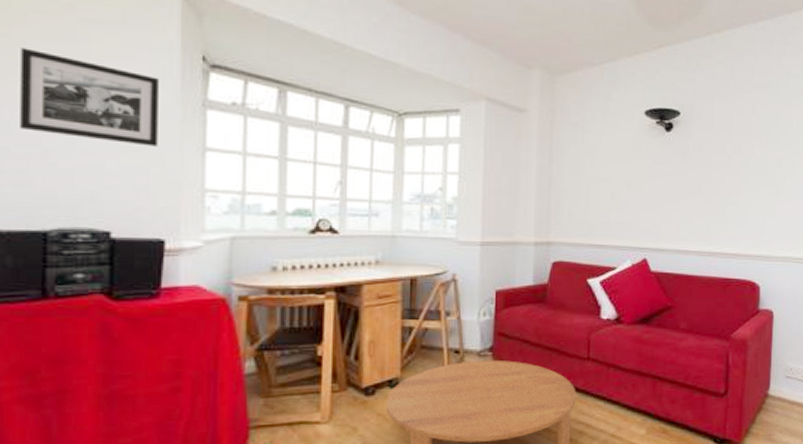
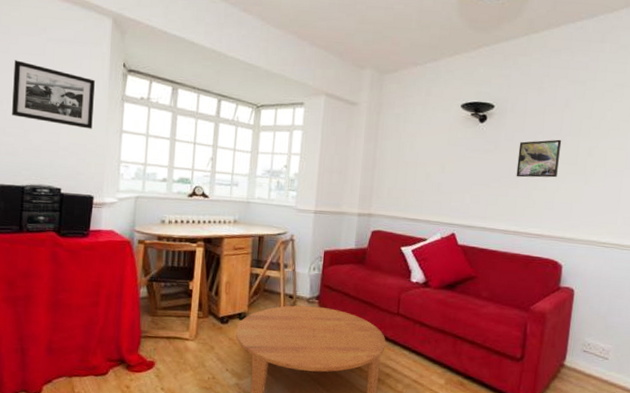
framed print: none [707,149,751,192] -> present [516,139,562,178]

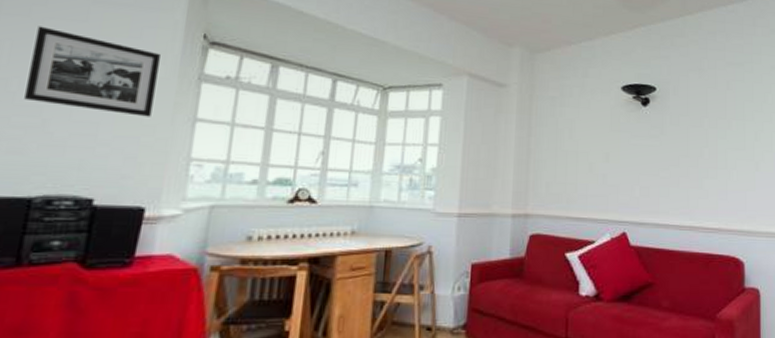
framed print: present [516,139,562,178] -> none [685,123,728,165]

